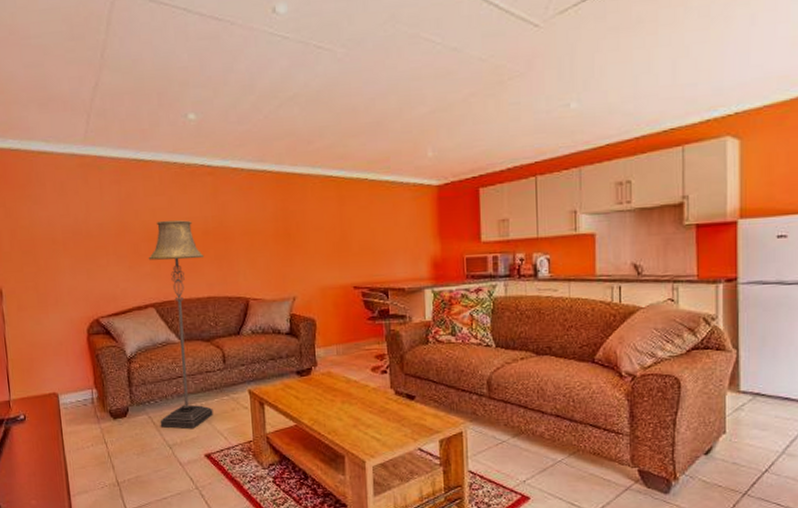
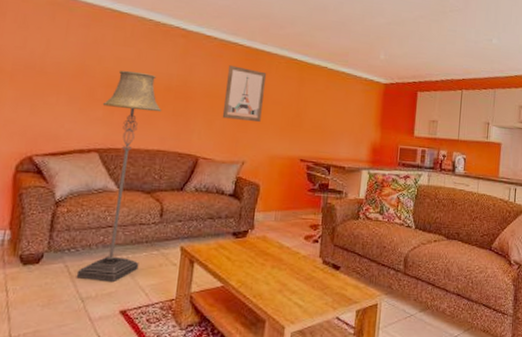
wall art: none [261,196,305,255] -> present [222,65,267,123]

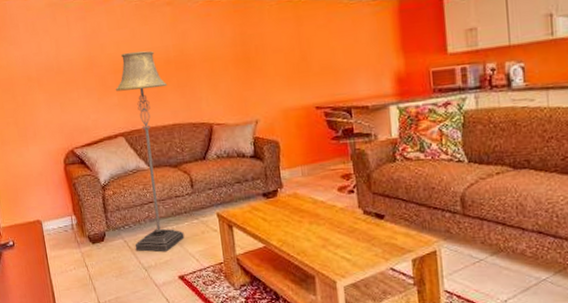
wall art: present [222,65,267,123] -> none [219,20,265,80]

